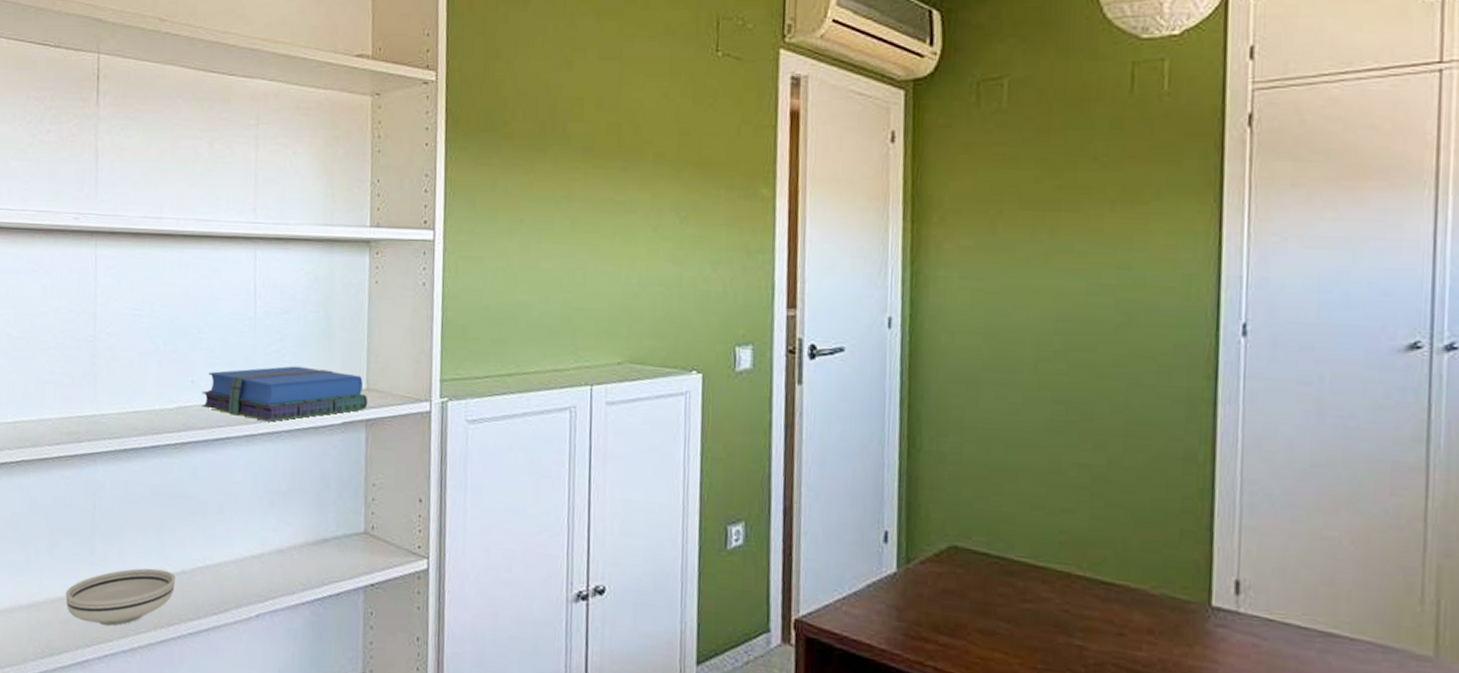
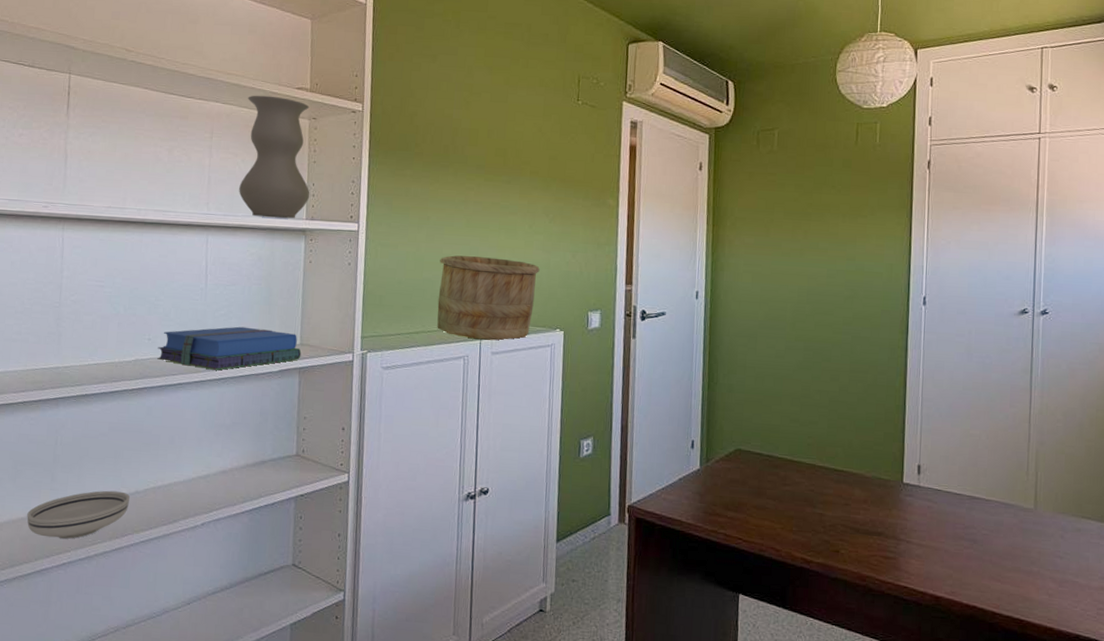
vase: none [290,67,375,227] -> present [239,95,310,219]
wooden bucket: none [535,270,668,386] -> present [437,255,540,340]

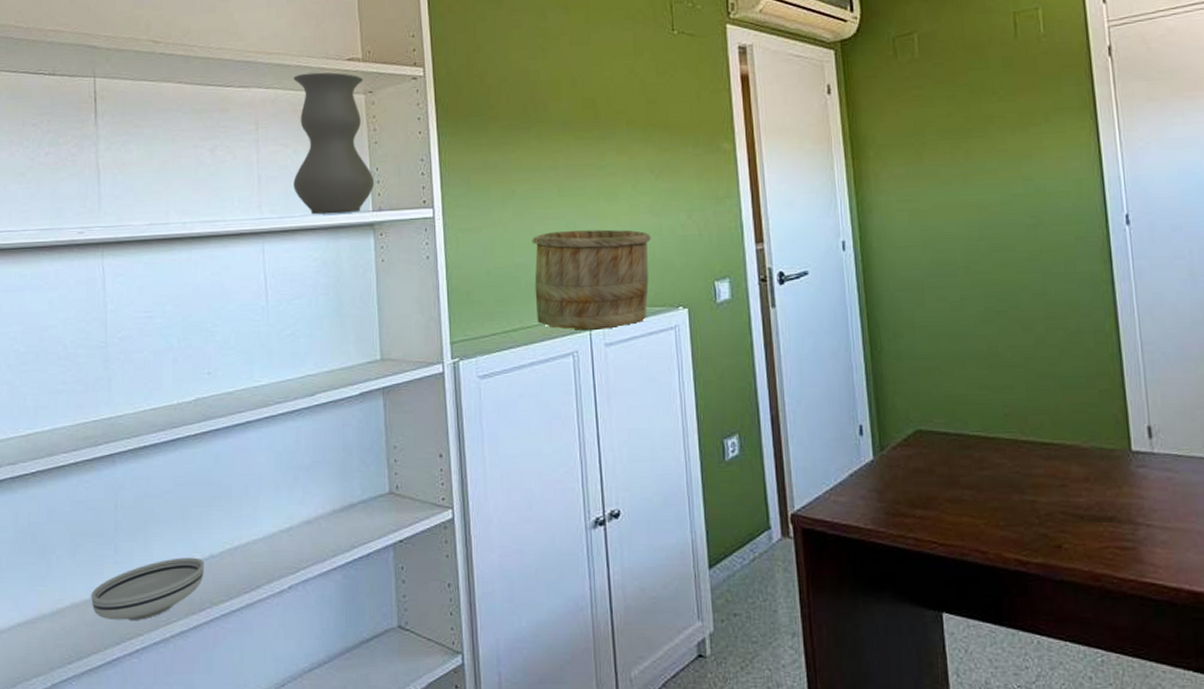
books: present [157,326,302,370] -> none [219,346,383,402]

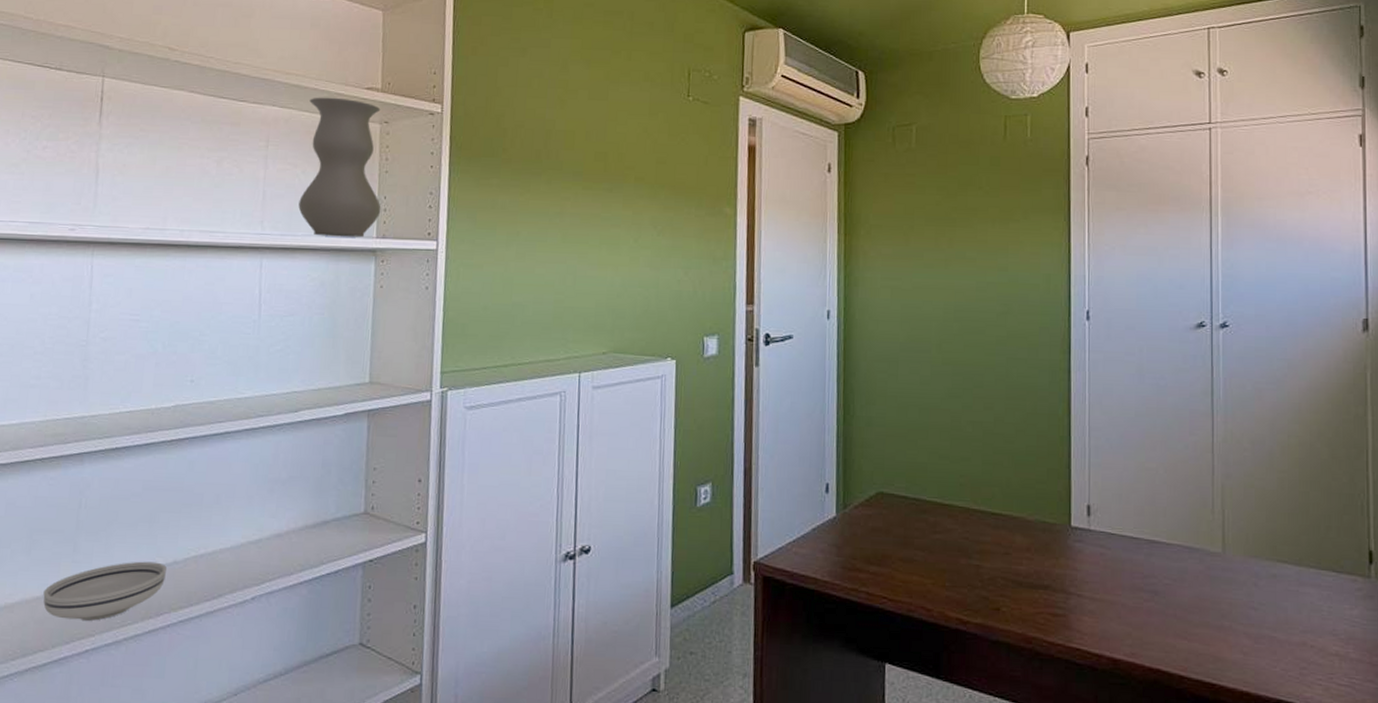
wooden bucket: present [532,229,651,330] -> none [529,275,647,372]

